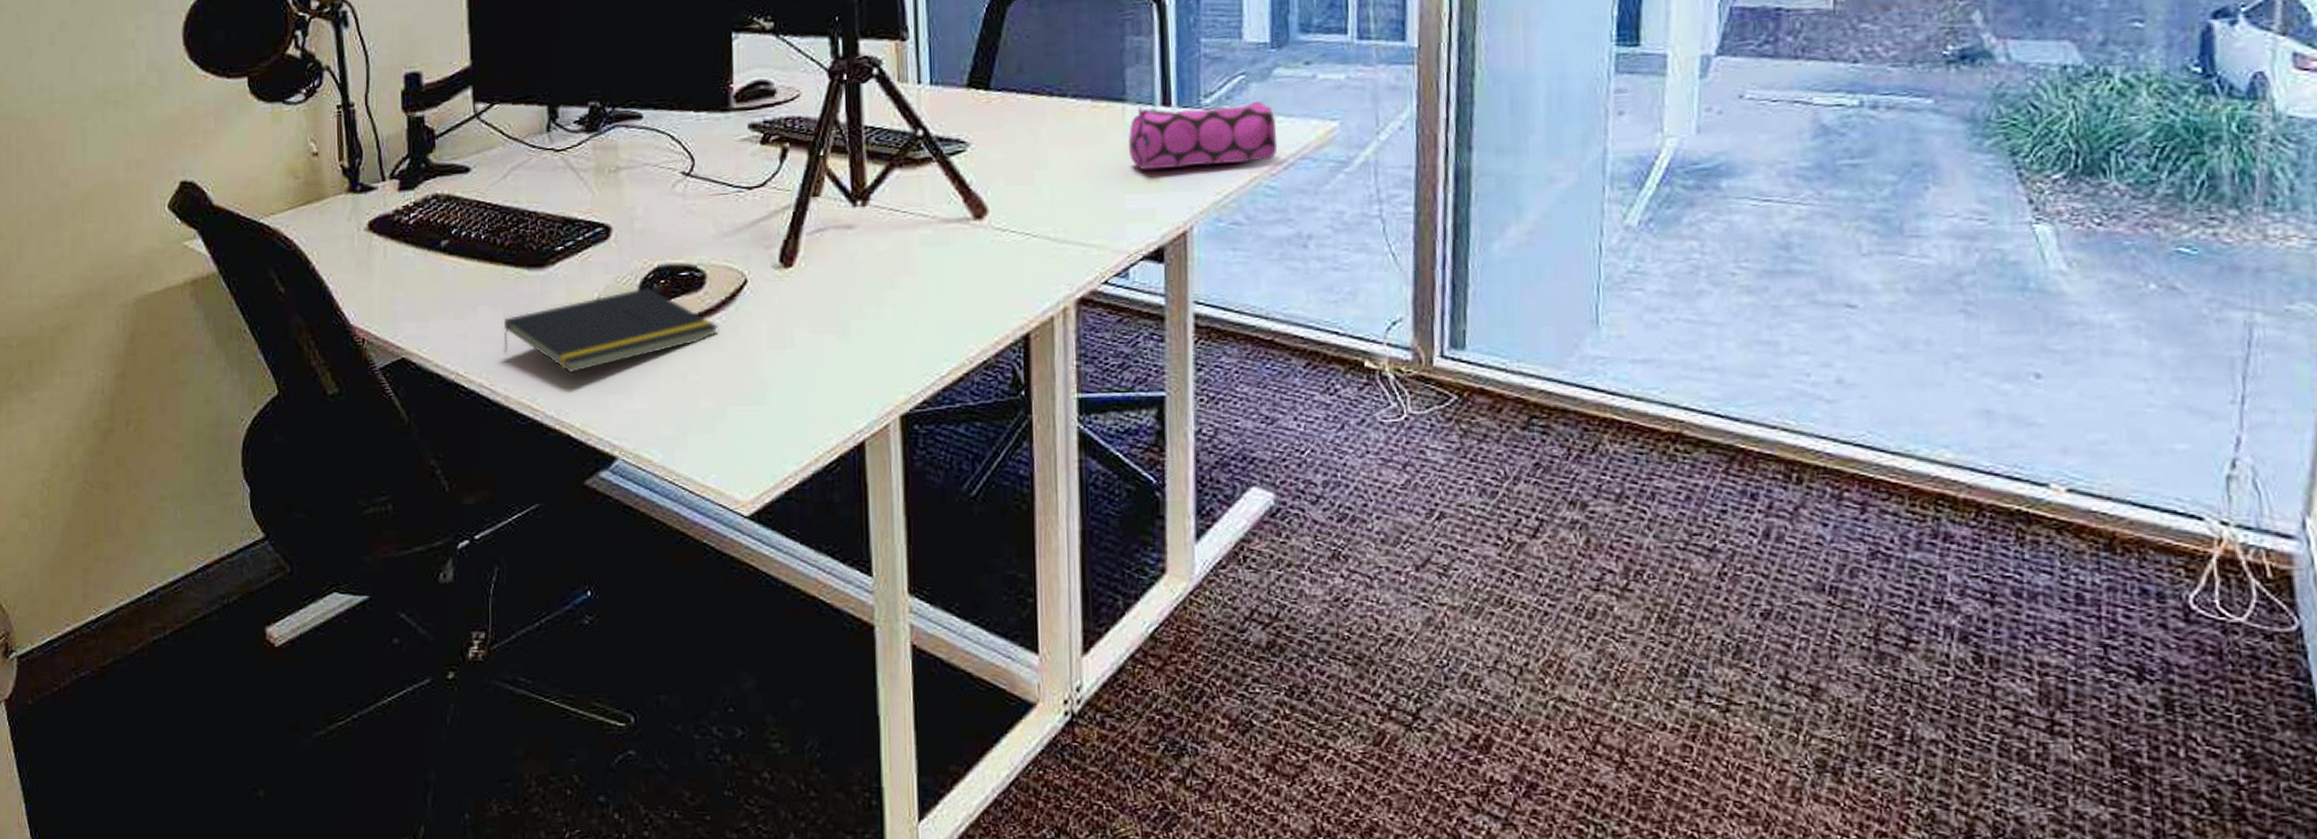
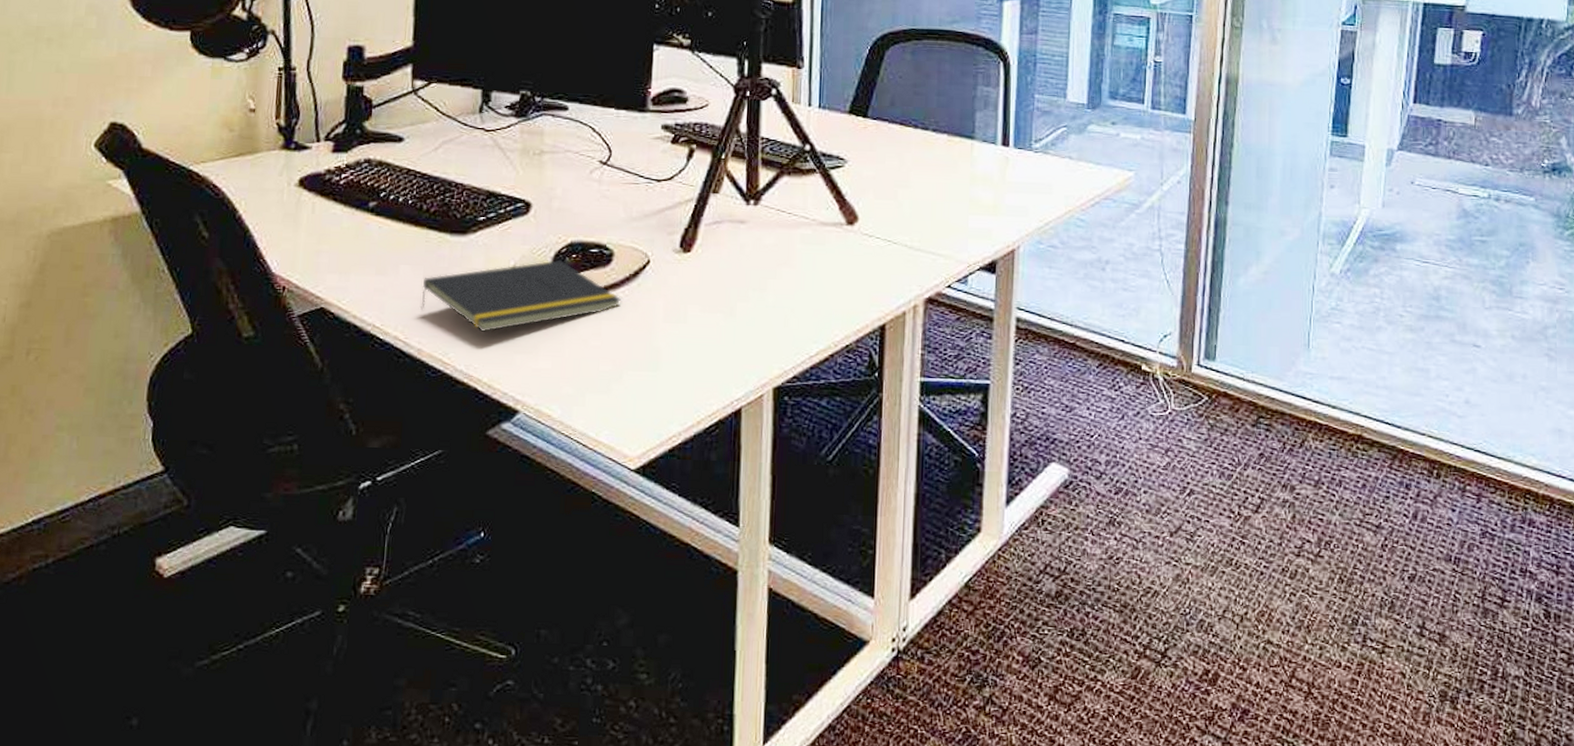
pencil case: present [1128,100,1278,170] -> none [973,144,1088,198]

